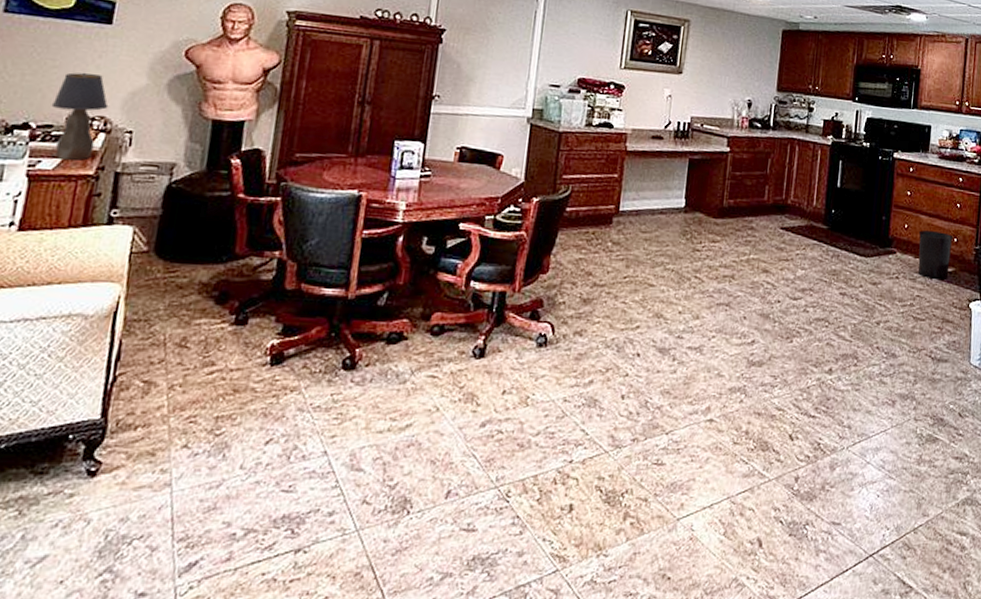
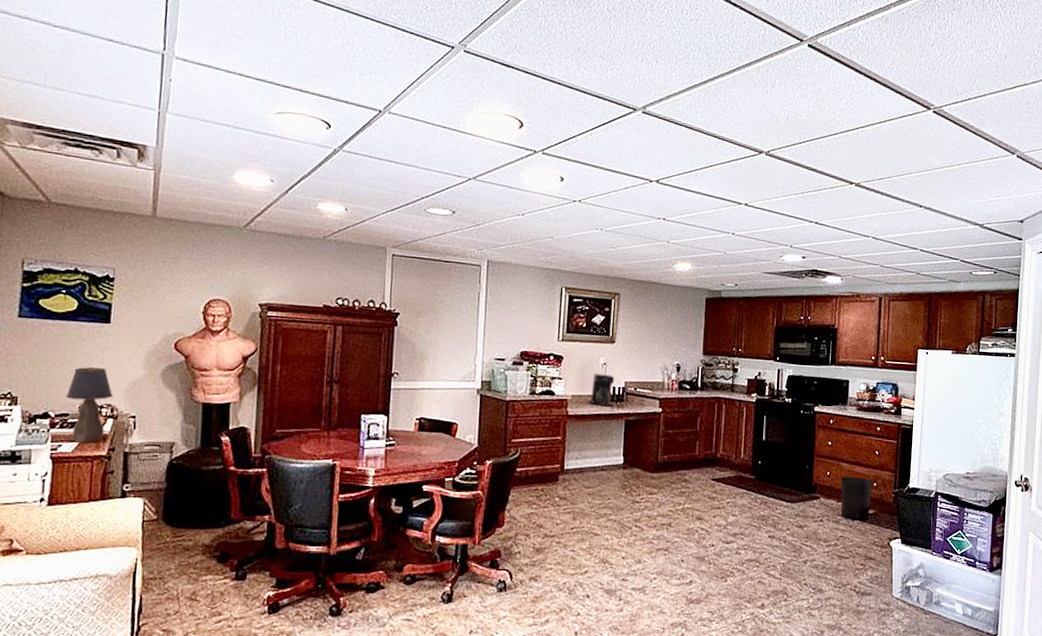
coffee maker: none [651,106,680,144] -> present [589,374,615,407]

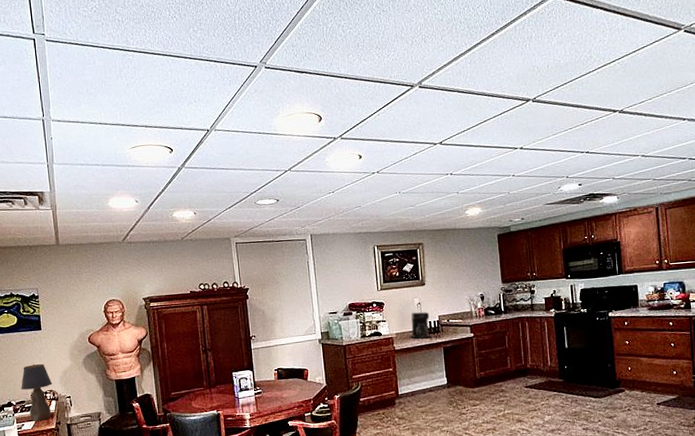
waste bin: present [840,477,873,521] -> none [641,368,674,406]

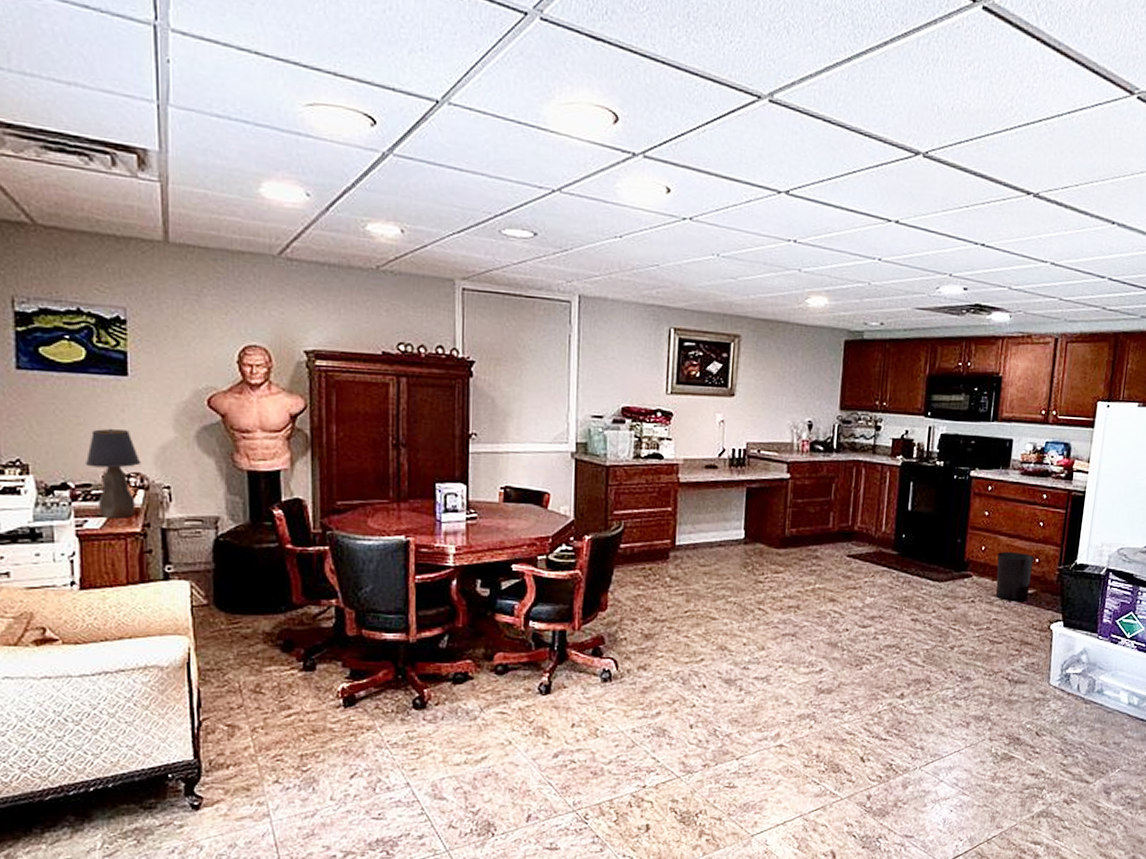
coffee maker: present [411,312,431,339] -> none [704,433,735,472]
waste bin: none [641,368,674,406] -> present [995,552,1035,601]

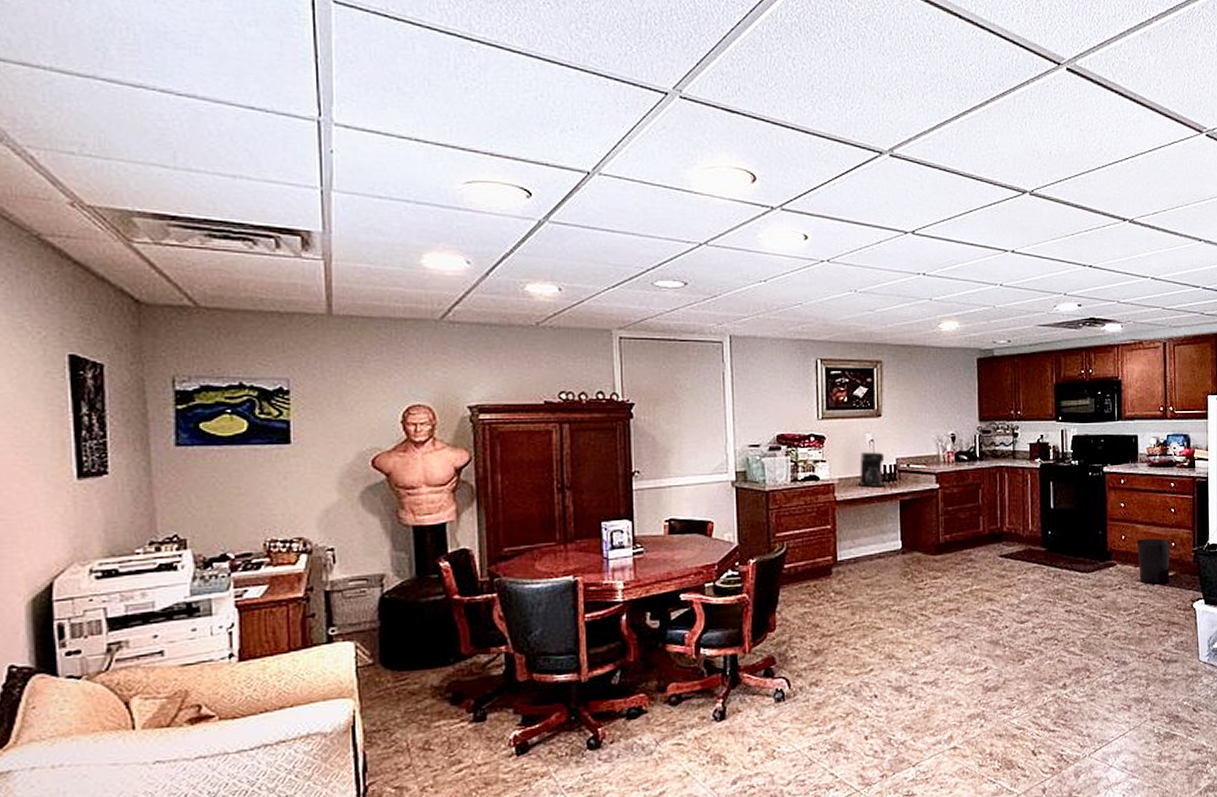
table lamp: present [85,428,142,518] -> none [245,496,304,586]
coffee maker: none [704,433,735,472] -> present [858,452,885,488]

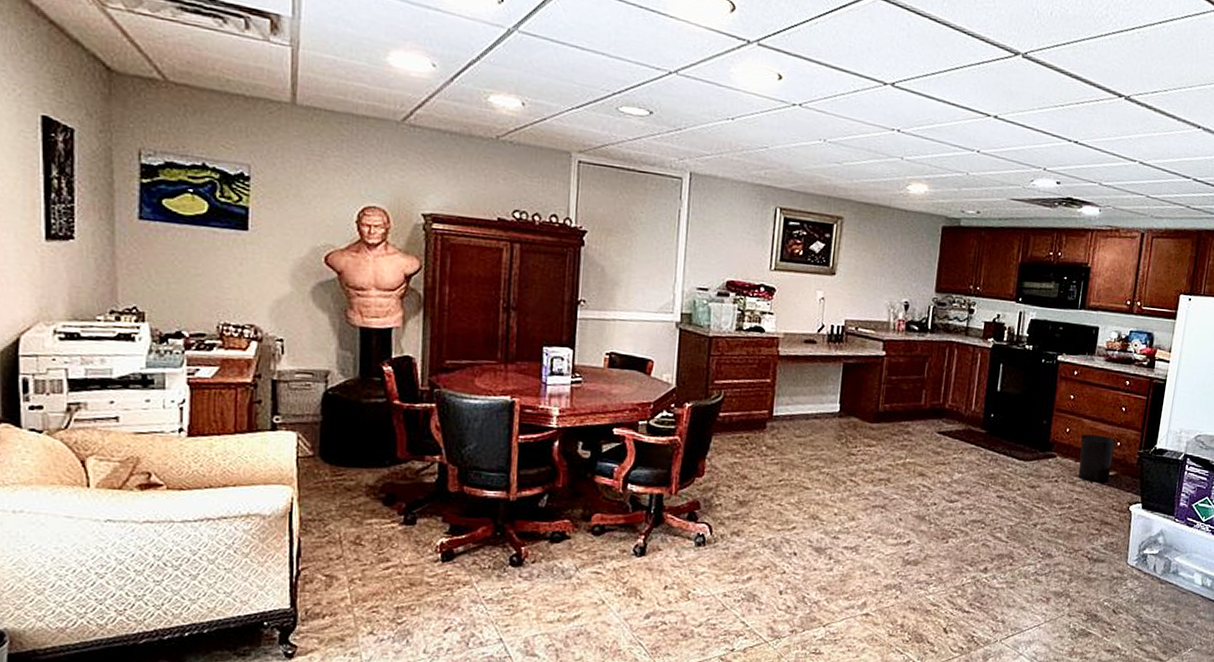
coffee maker: present [858,452,885,488] -> none [804,309,834,348]

